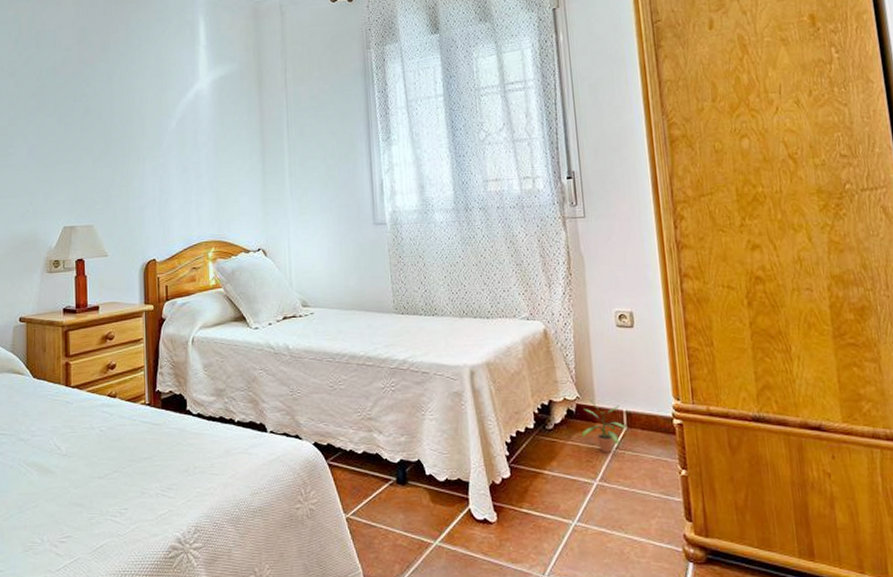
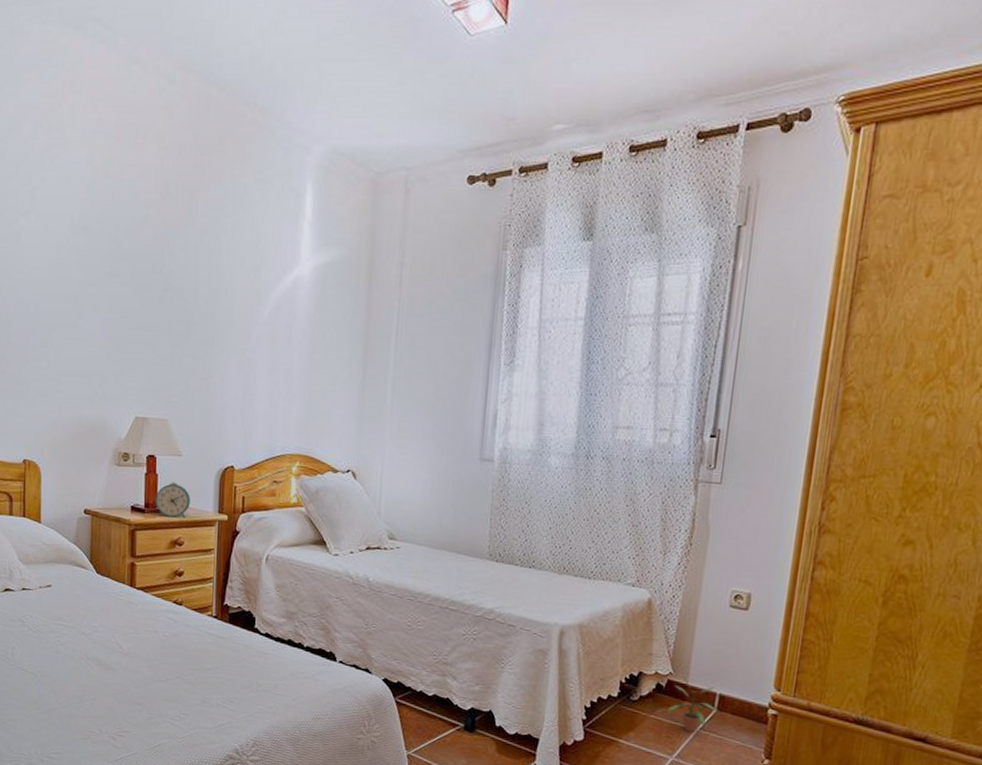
alarm clock: none [85,281,118,316] -> present [155,482,190,518]

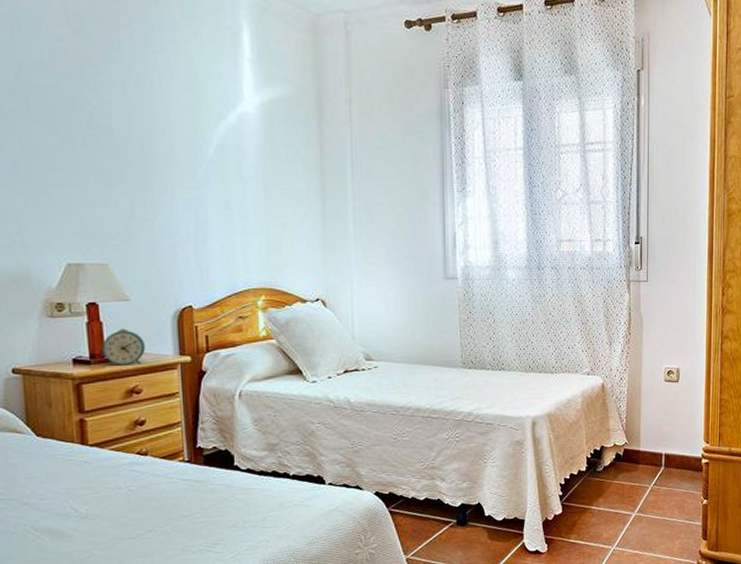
potted plant: present [666,676,718,733] -> none [626,444,665,490]

